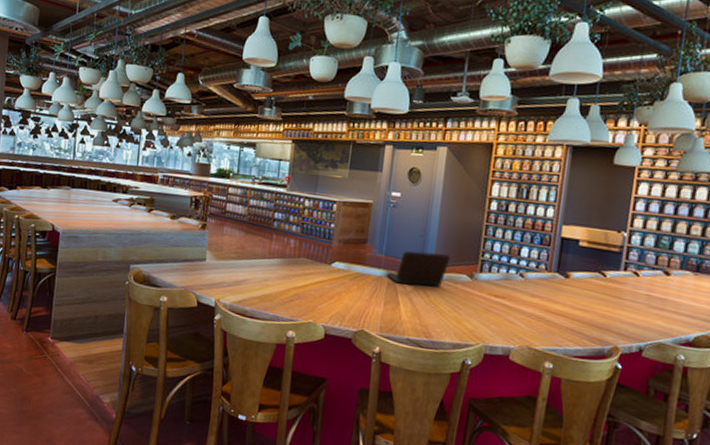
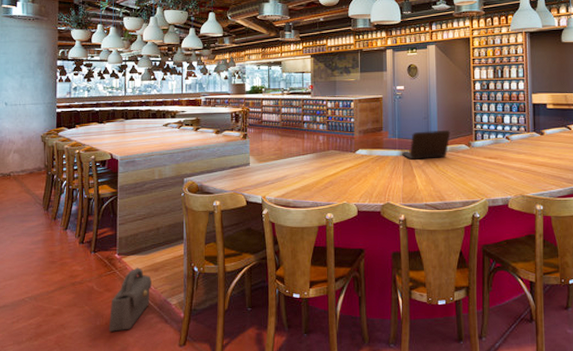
handbag: none [34,355,85,422] -> present [108,267,152,332]

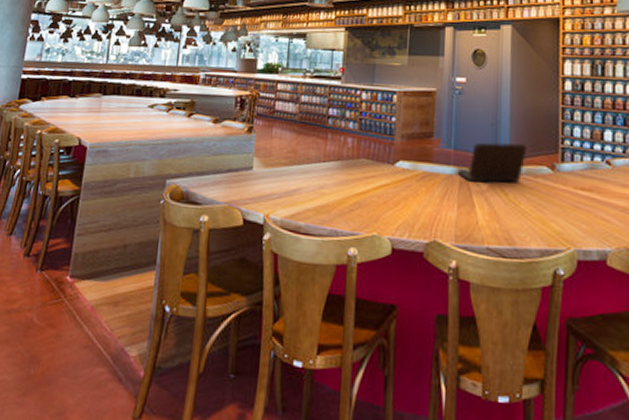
handbag: present [108,267,152,332] -> none [43,297,108,387]

